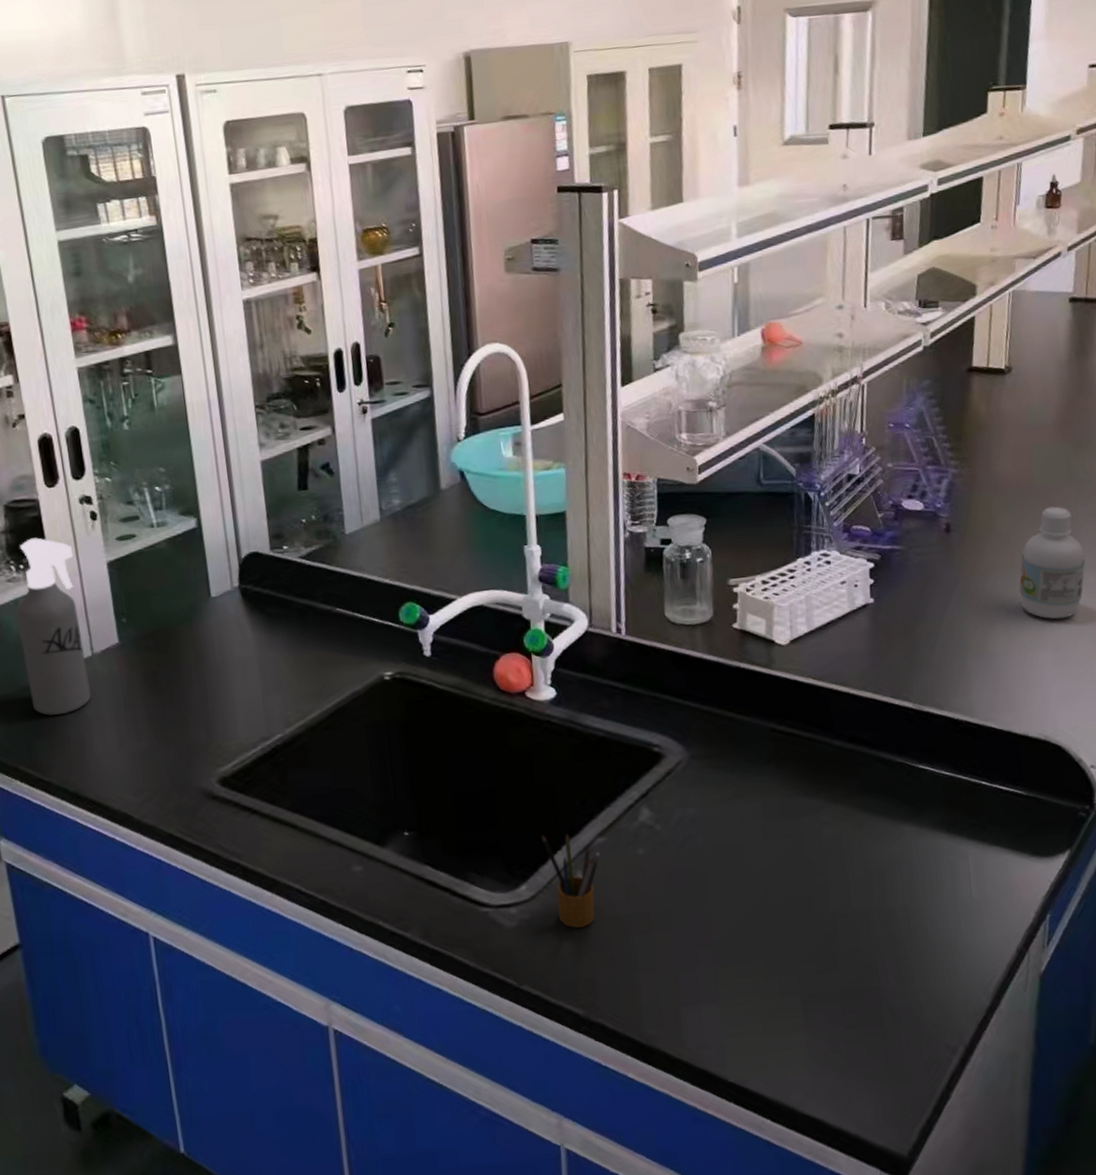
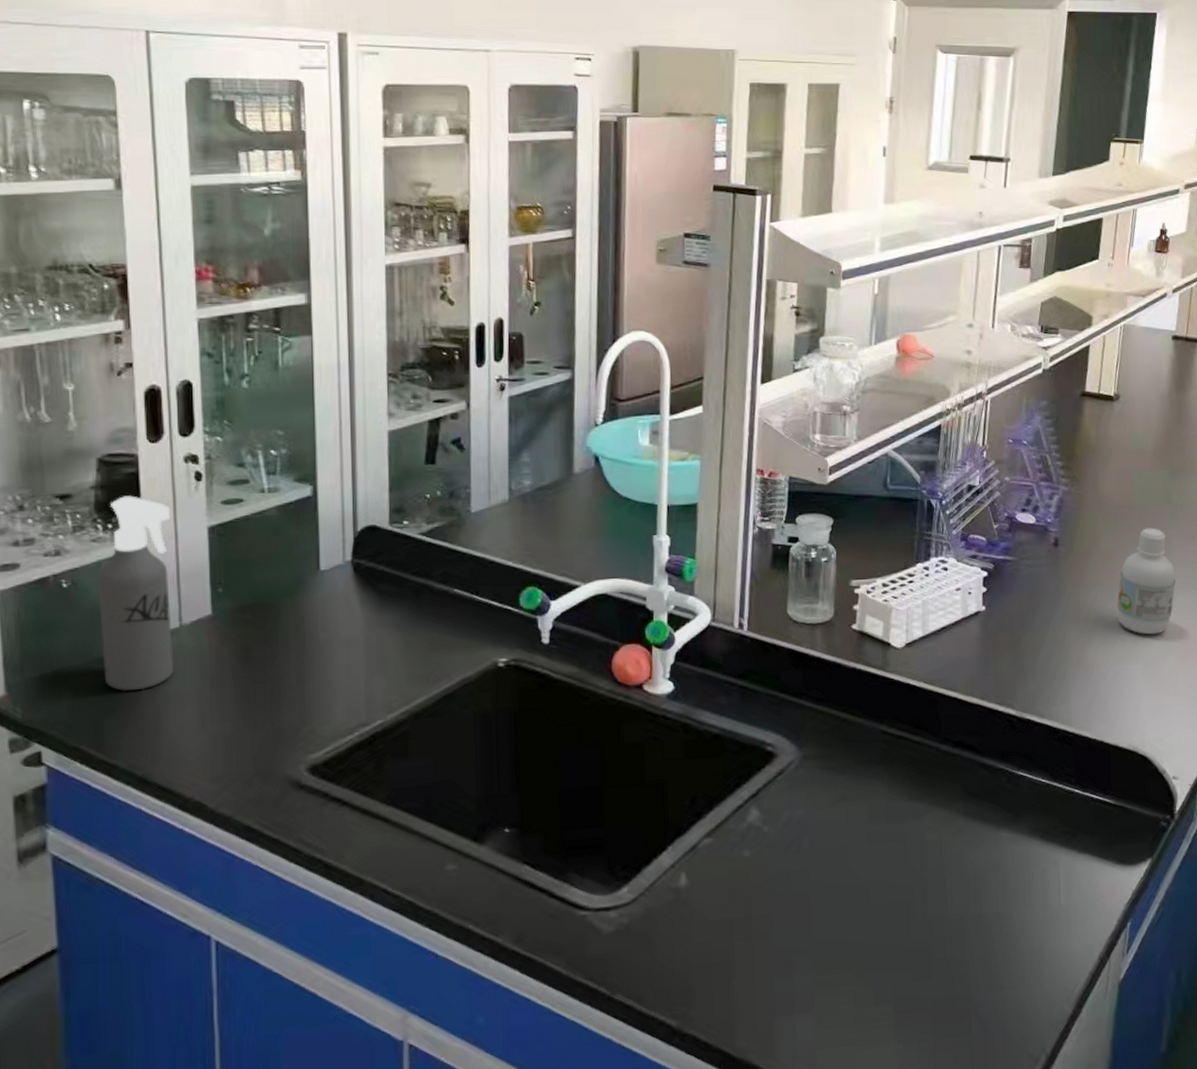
pencil box: present [541,833,600,928] -> none [647,833,706,934]

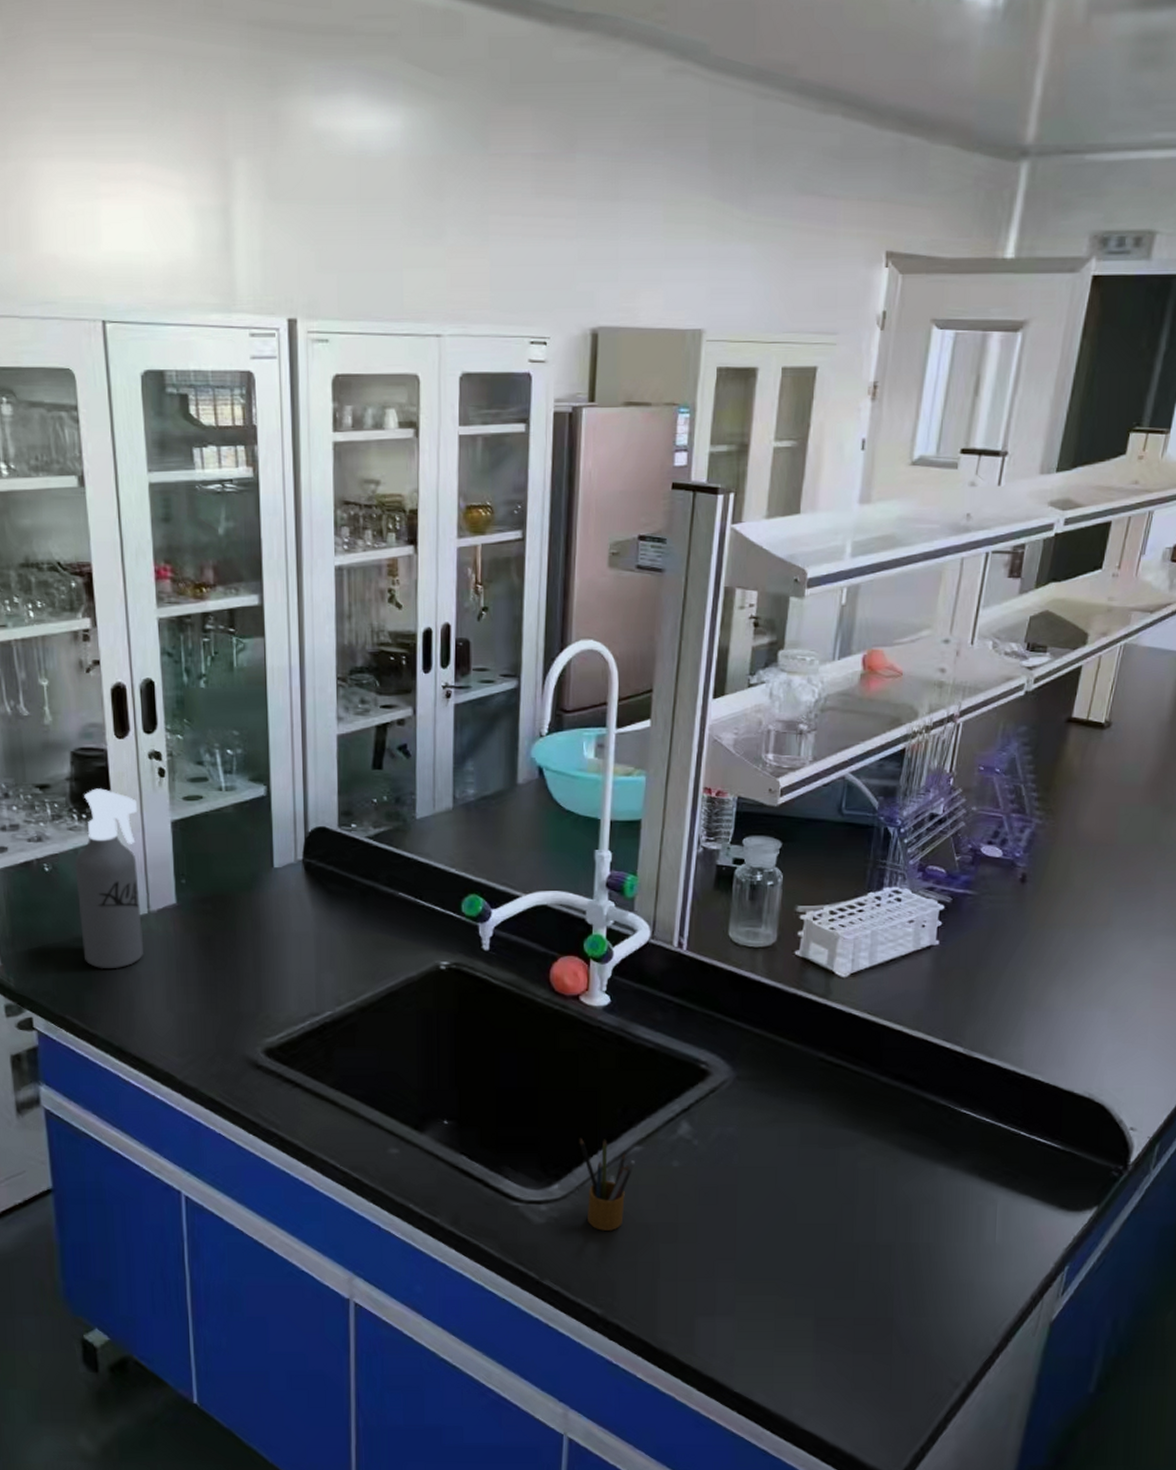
pencil box: none [647,833,706,934] -> present [579,1138,635,1231]
bottle: present [1117,528,1176,635] -> none [1085,868,1156,981]

